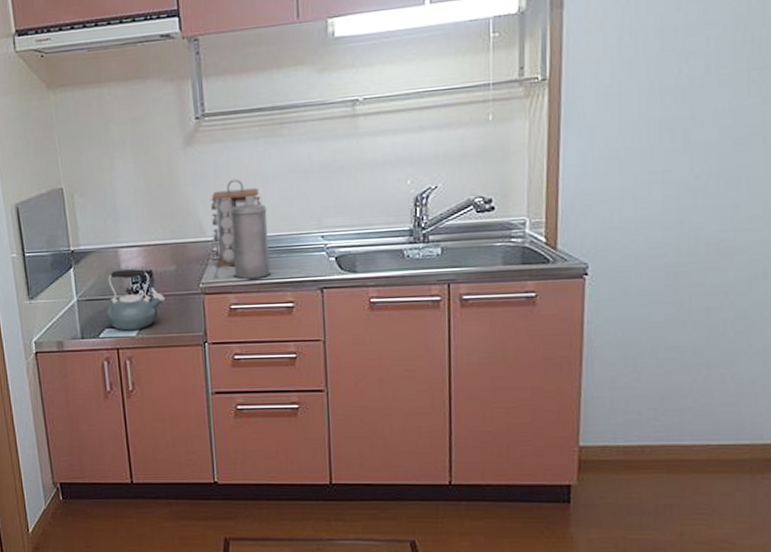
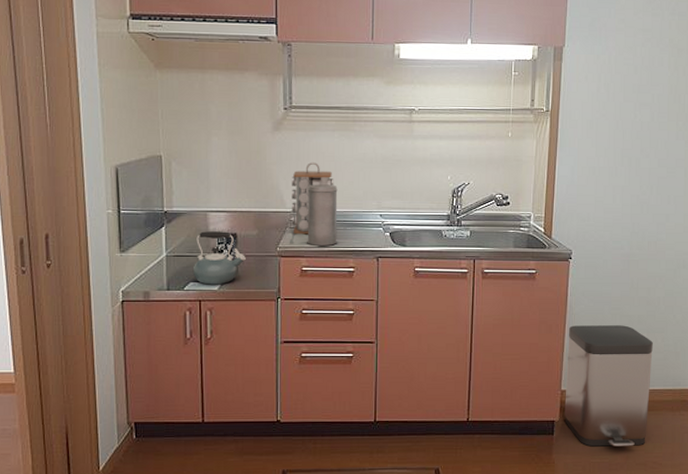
pedal bin: none [585,360,717,519] -> present [564,325,653,447]

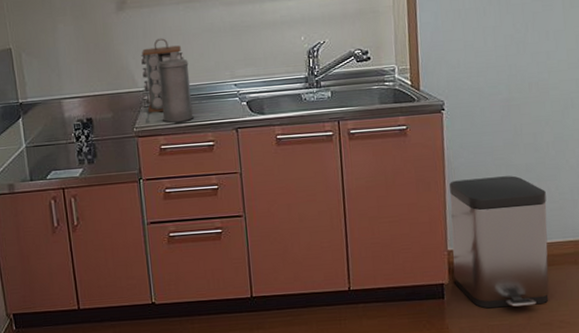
kettle: present [192,231,247,285] -> none [52,117,105,172]

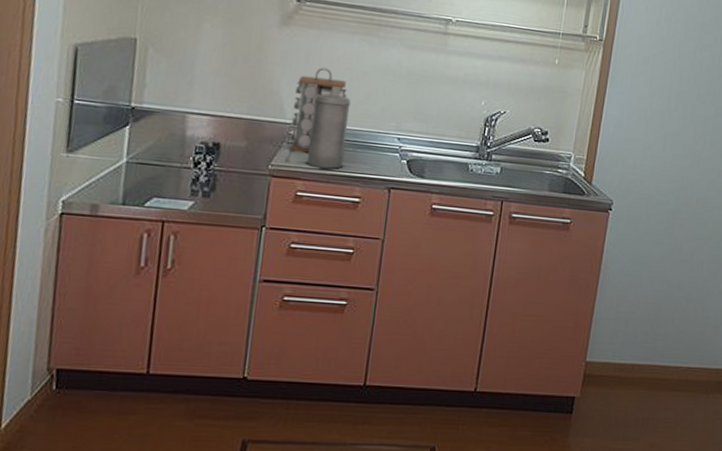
pedal bin: present [449,175,549,309] -> none [586,287,692,432]

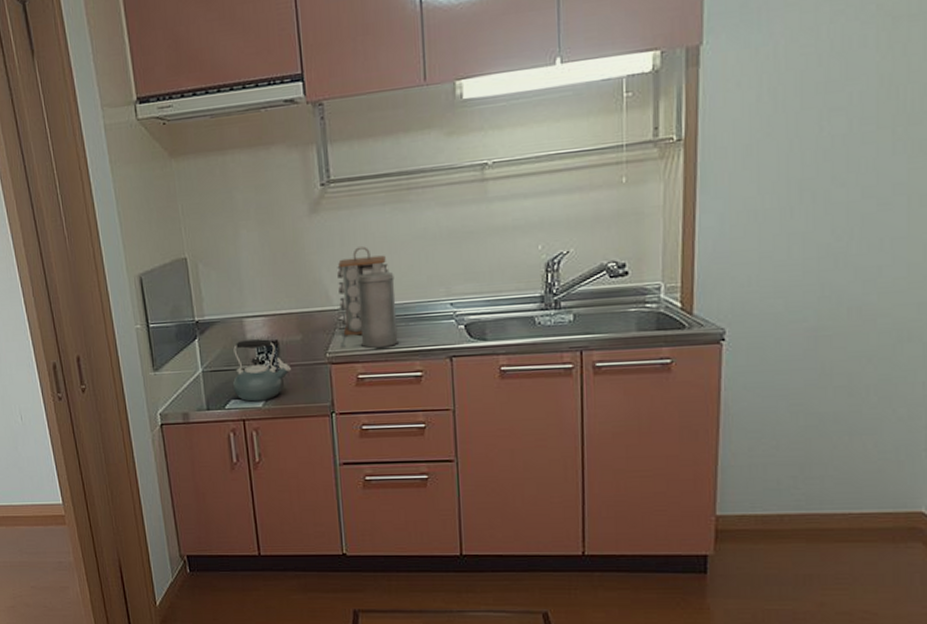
kettle: none [158,136,229,204] -> present [232,339,292,402]

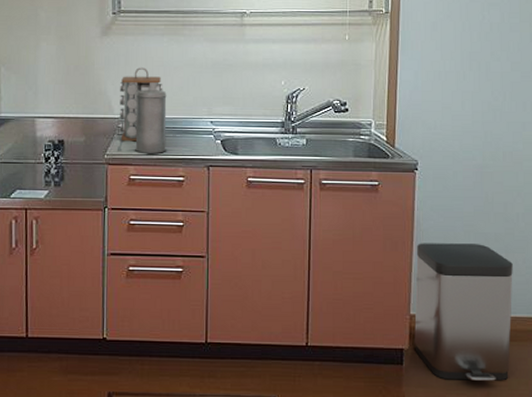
kettle: present [232,339,292,402] -> none [19,138,74,193]
pedal bin: none [722,426,859,589] -> present [414,243,513,381]

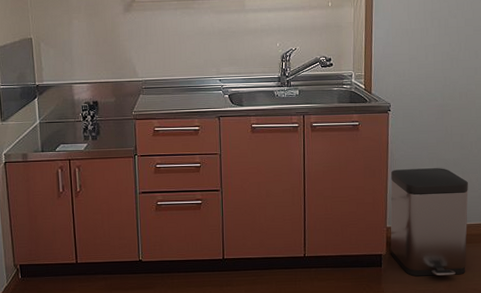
spice rack: present [119,67,163,142] -> none [142,37,179,100]
canister: present [135,90,167,155] -> none [156,55,183,110]

